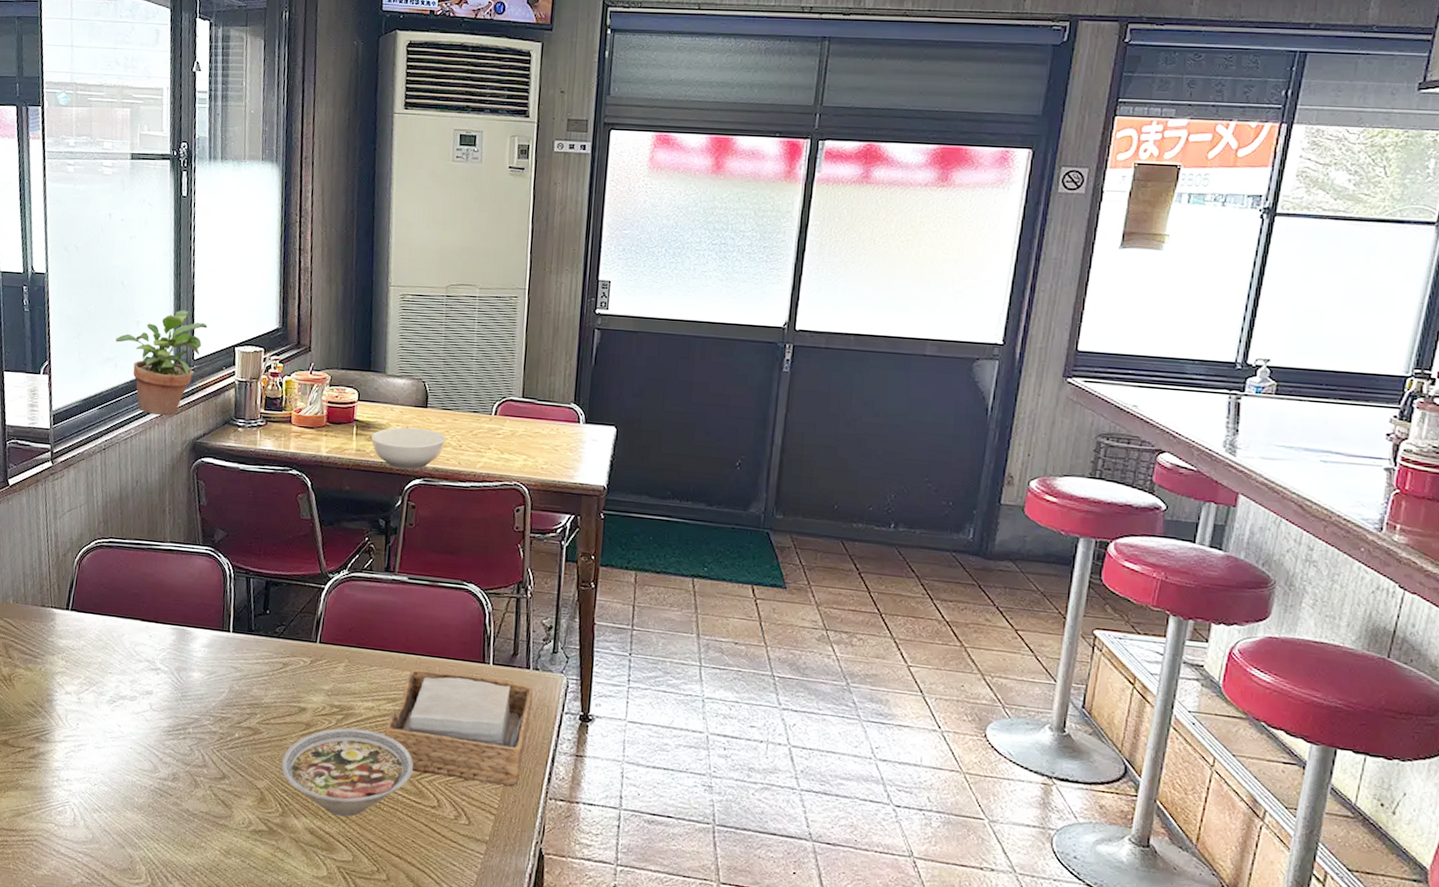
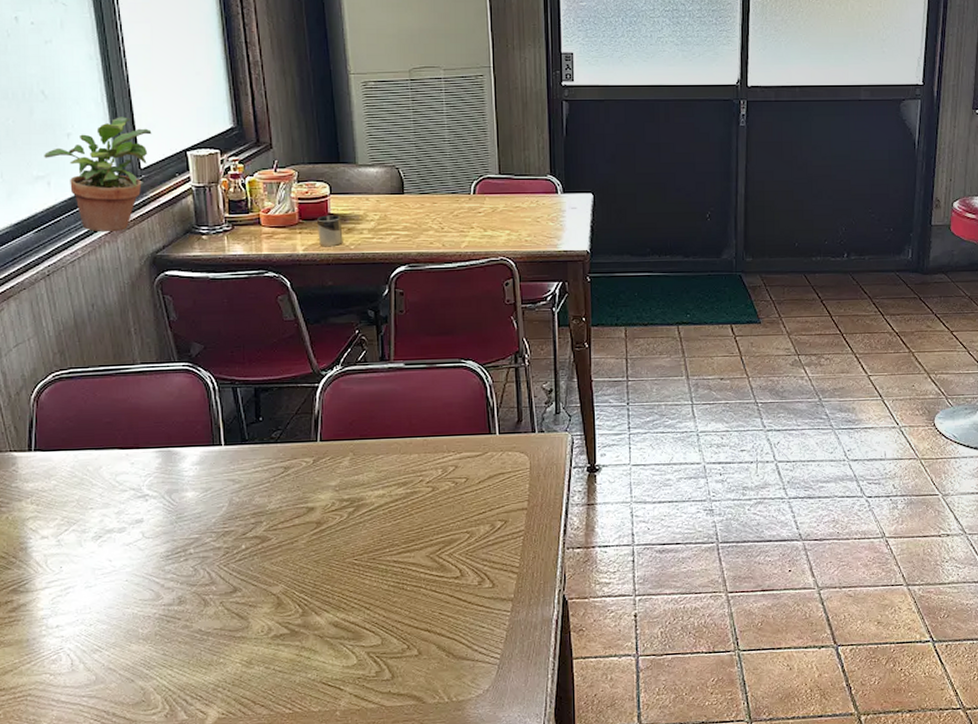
soup bowl: present [281,727,414,817] -> none [295,516,433,605]
cup: none [342,420,365,453] -> present [317,215,343,247]
bowl: present [370,427,446,470] -> none [348,215,427,258]
napkin holder: present [384,668,534,787] -> none [398,447,541,548]

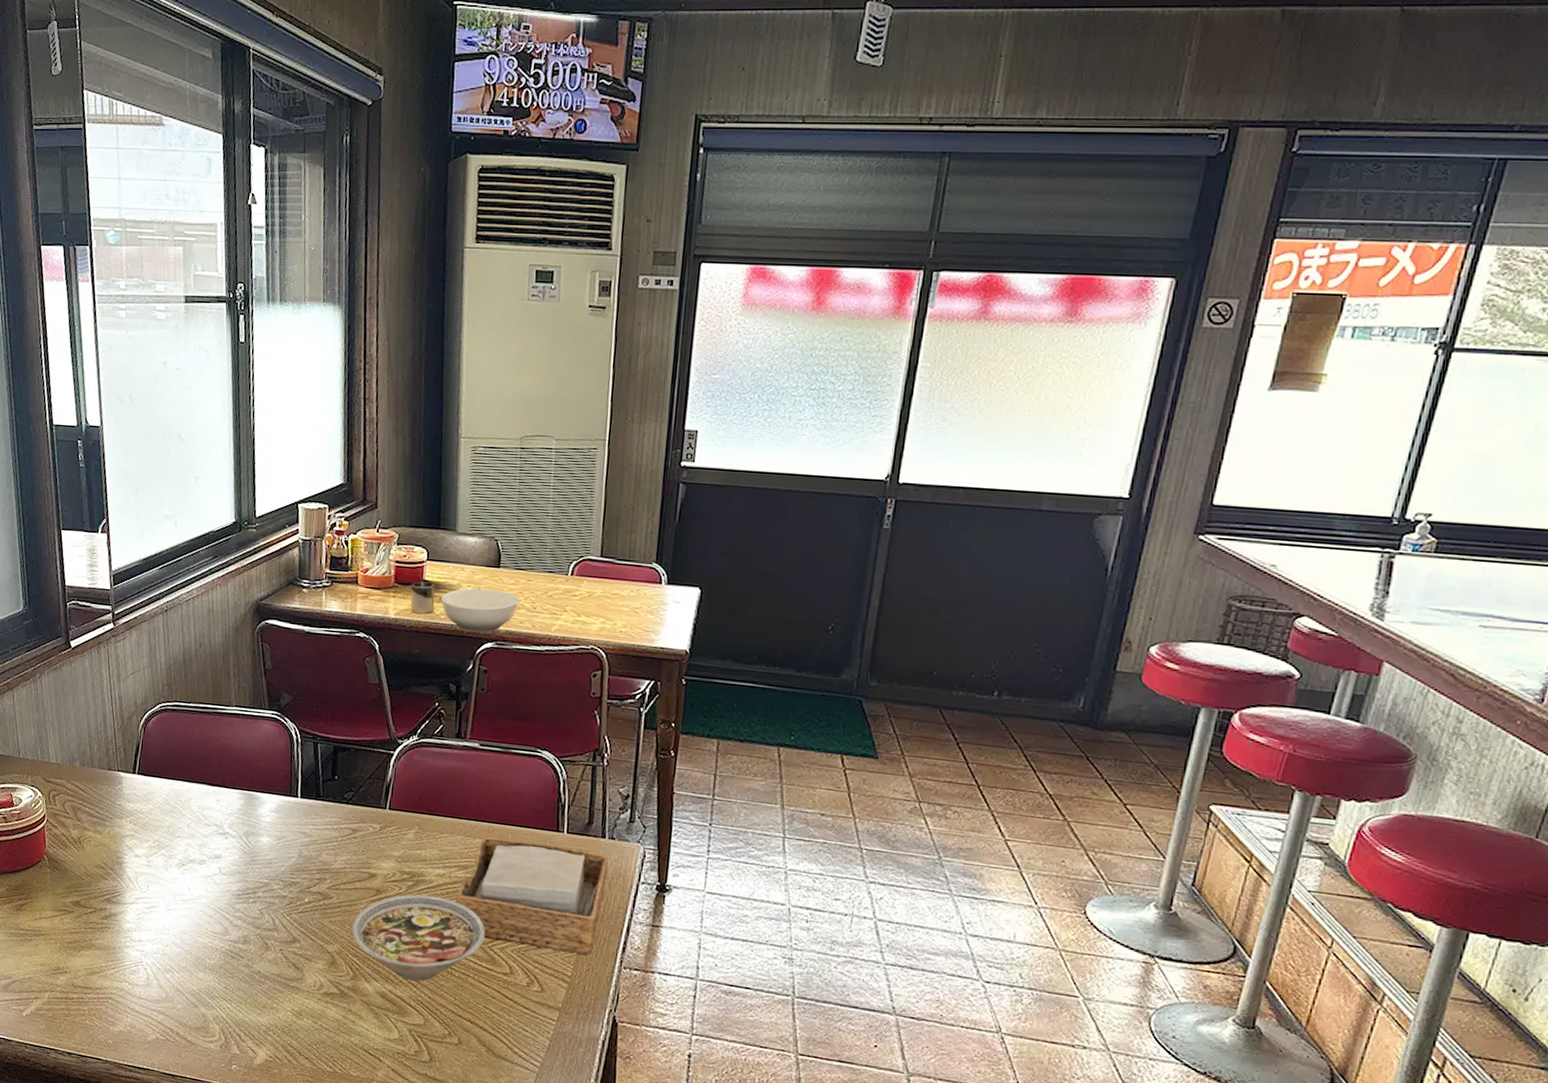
potted plant: present [44,117,152,233] -> none [174,464,269,577]
soup bowl: none [295,516,433,605] -> present [351,894,486,982]
bowl: none [348,215,427,258] -> present [440,588,519,633]
napkin holder: none [398,447,541,548] -> present [455,836,609,956]

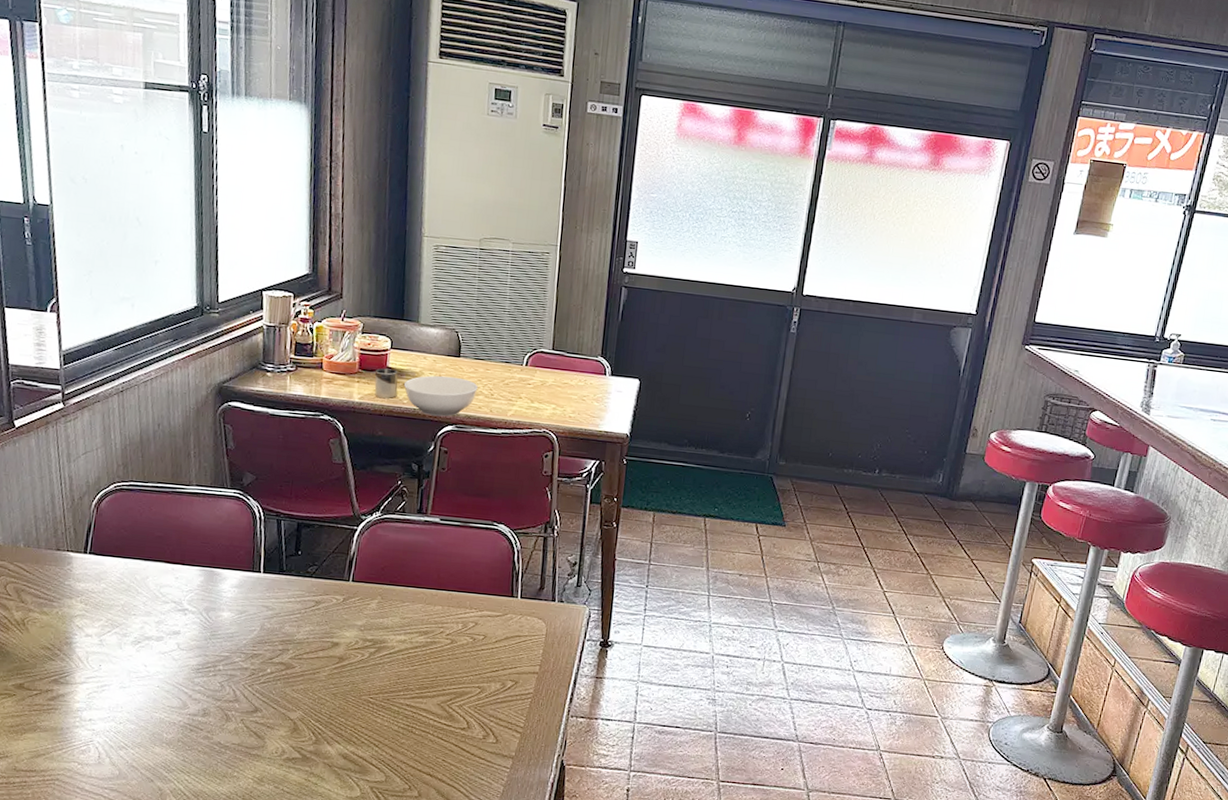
soup bowl: present [351,894,486,982] -> none [314,659,445,742]
napkin holder: present [455,836,609,956] -> none [416,603,558,708]

